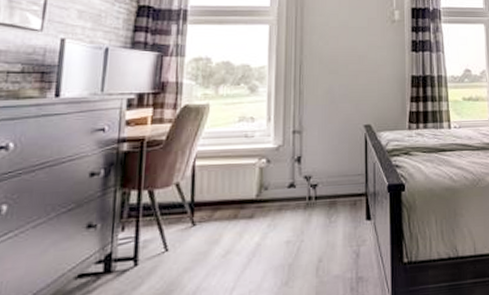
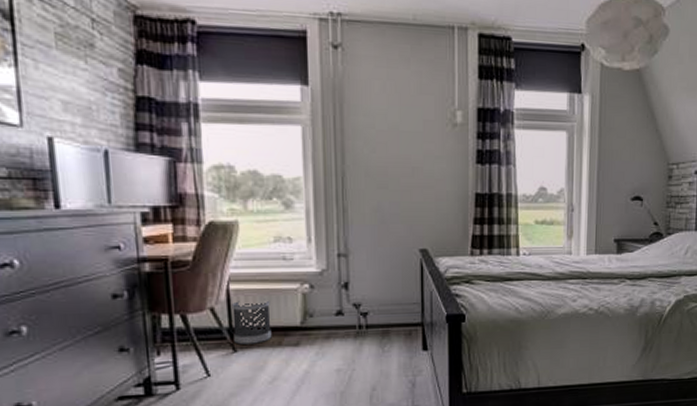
wastebasket: none [194,173,230,218] -> present [232,299,272,345]

